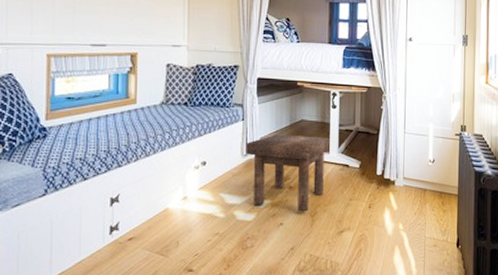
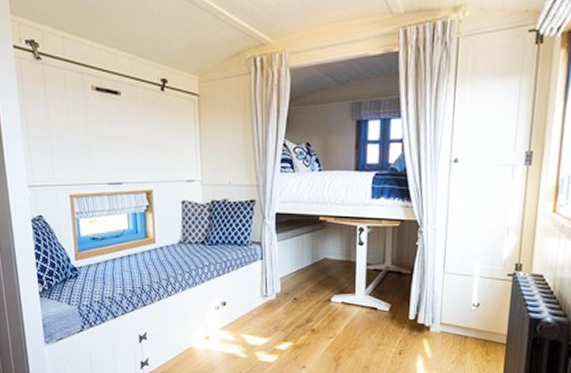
stool: present [246,134,330,212] -> none [266,274,356,356]

